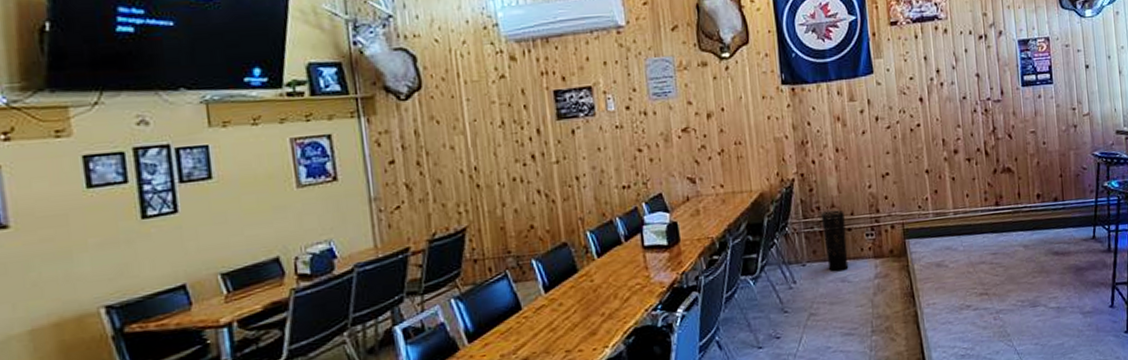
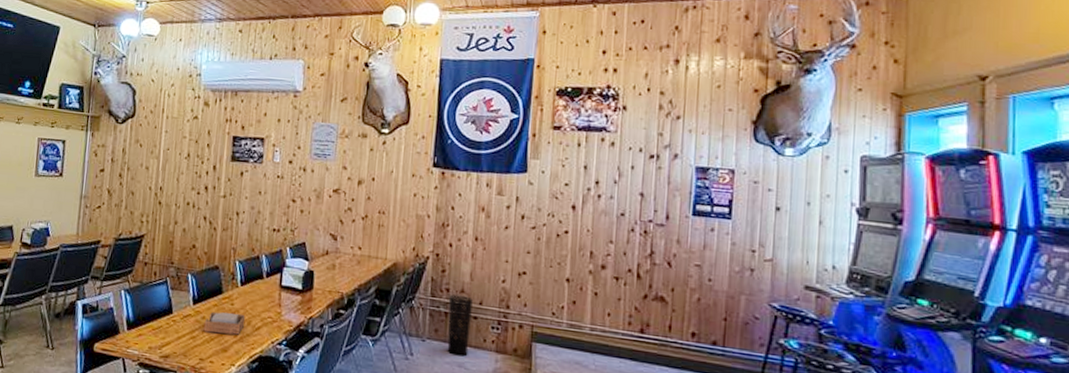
napkin holder: none [562,288,611,320] -> present [203,311,246,335]

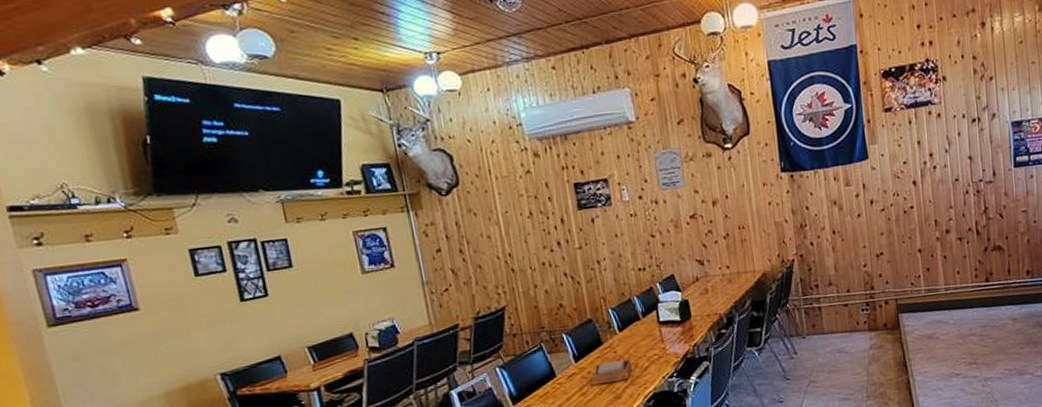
umbrella stand: present [447,294,473,357] -> none [819,287,845,344]

